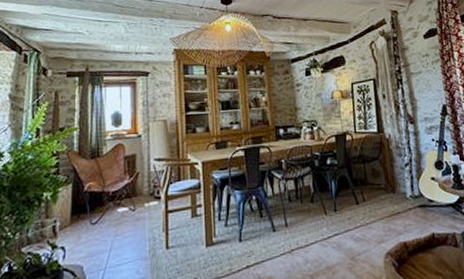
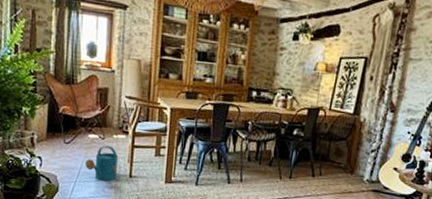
watering can: none [116,216,153,261] -> present [85,145,118,181]

